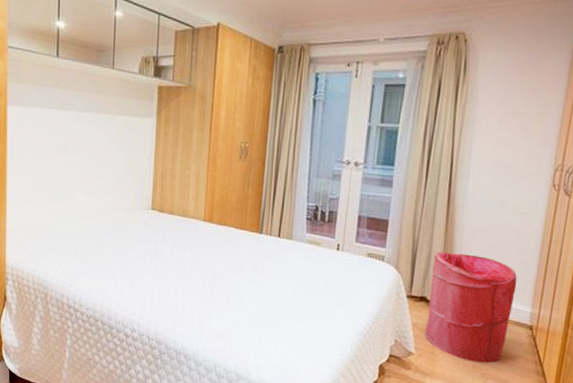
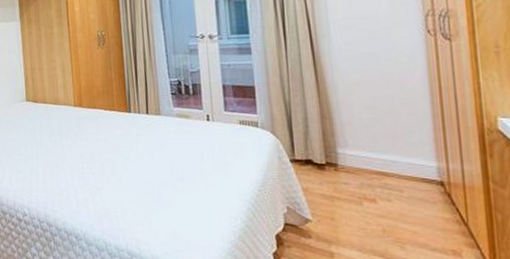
laundry hamper: present [424,252,518,363] -> none [311,111,415,226]

